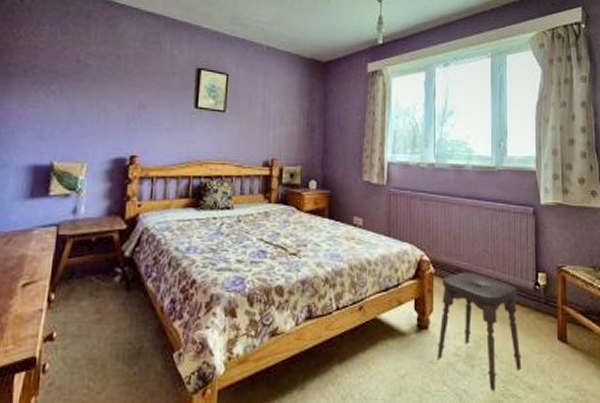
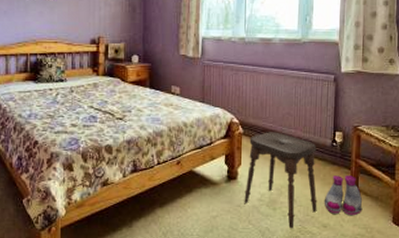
boots: none [529,325,573,375] -> present [324,175,363,216]

